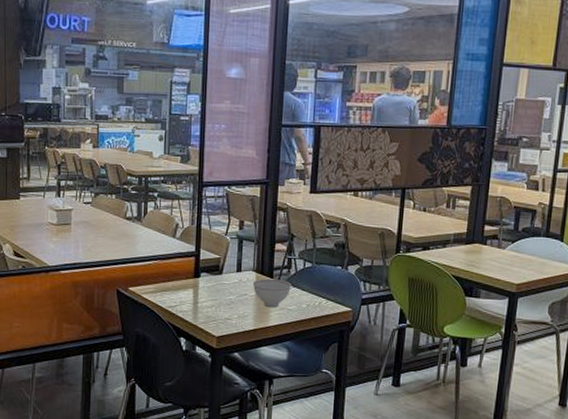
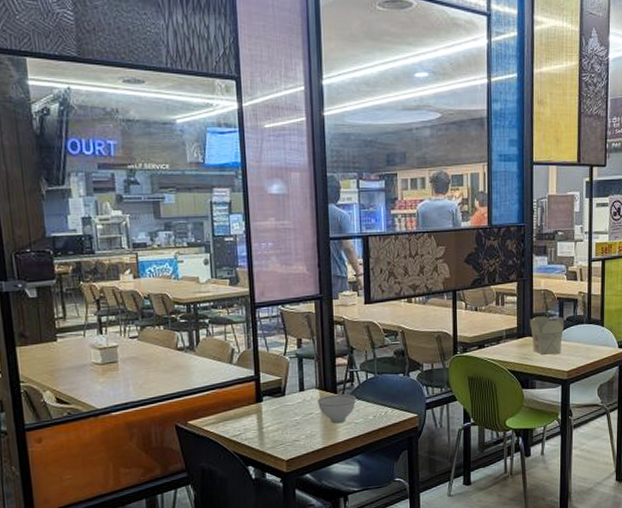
takeout container: none [481,224,520,266] -> present [530,316,565,356]

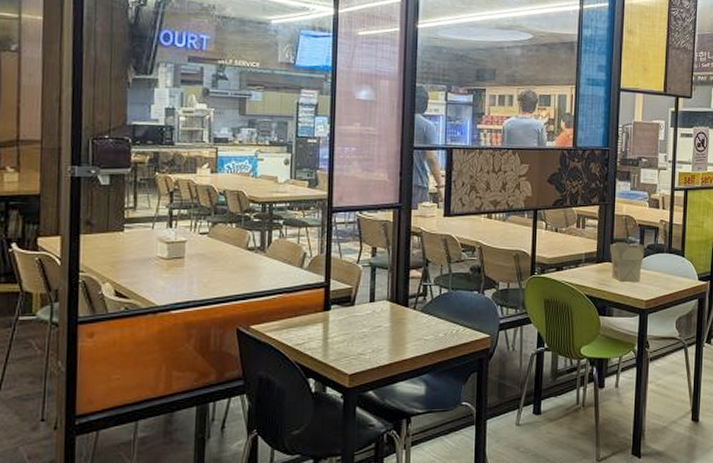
bowl: present [317,393,357,424] -> none [387,308,429,339]

